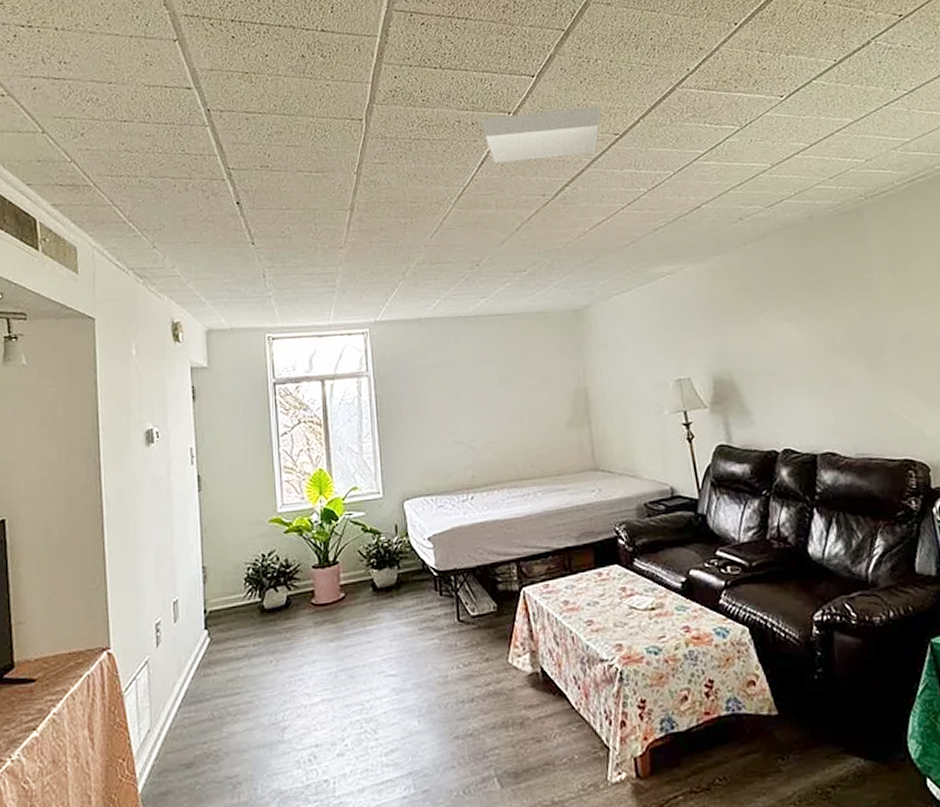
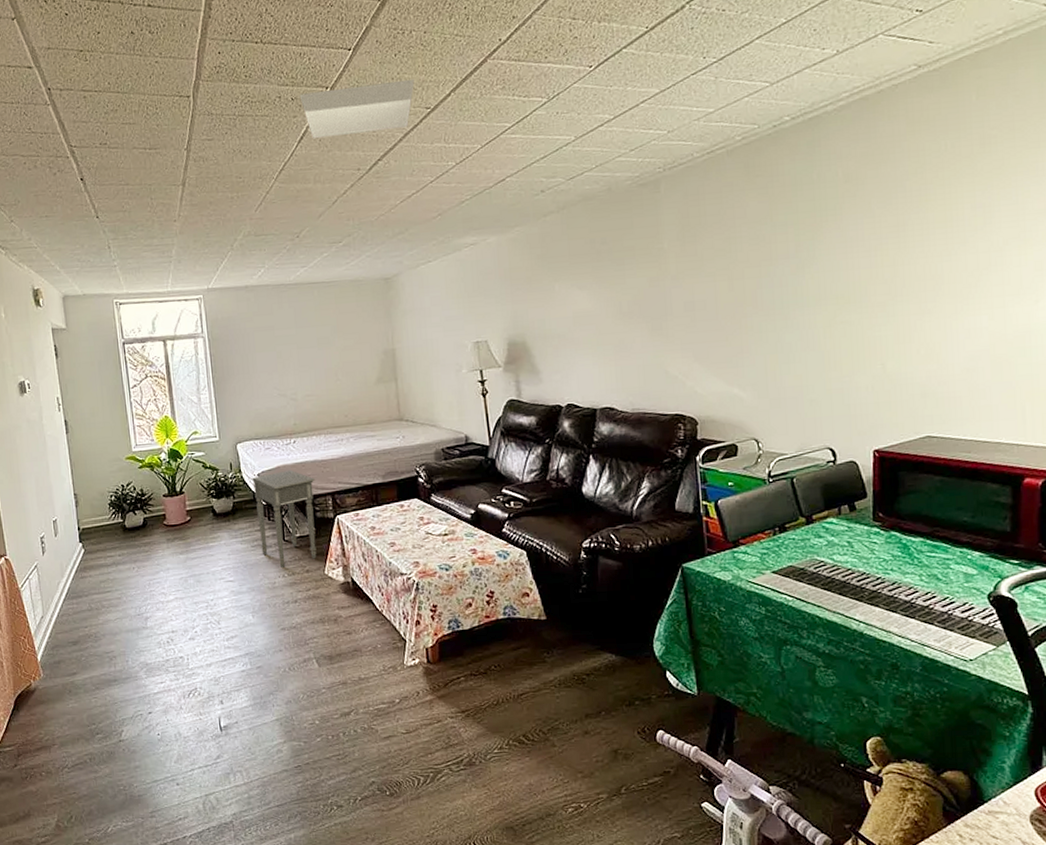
side table: none [421,531,499,657] -> present [252,469,317,569]

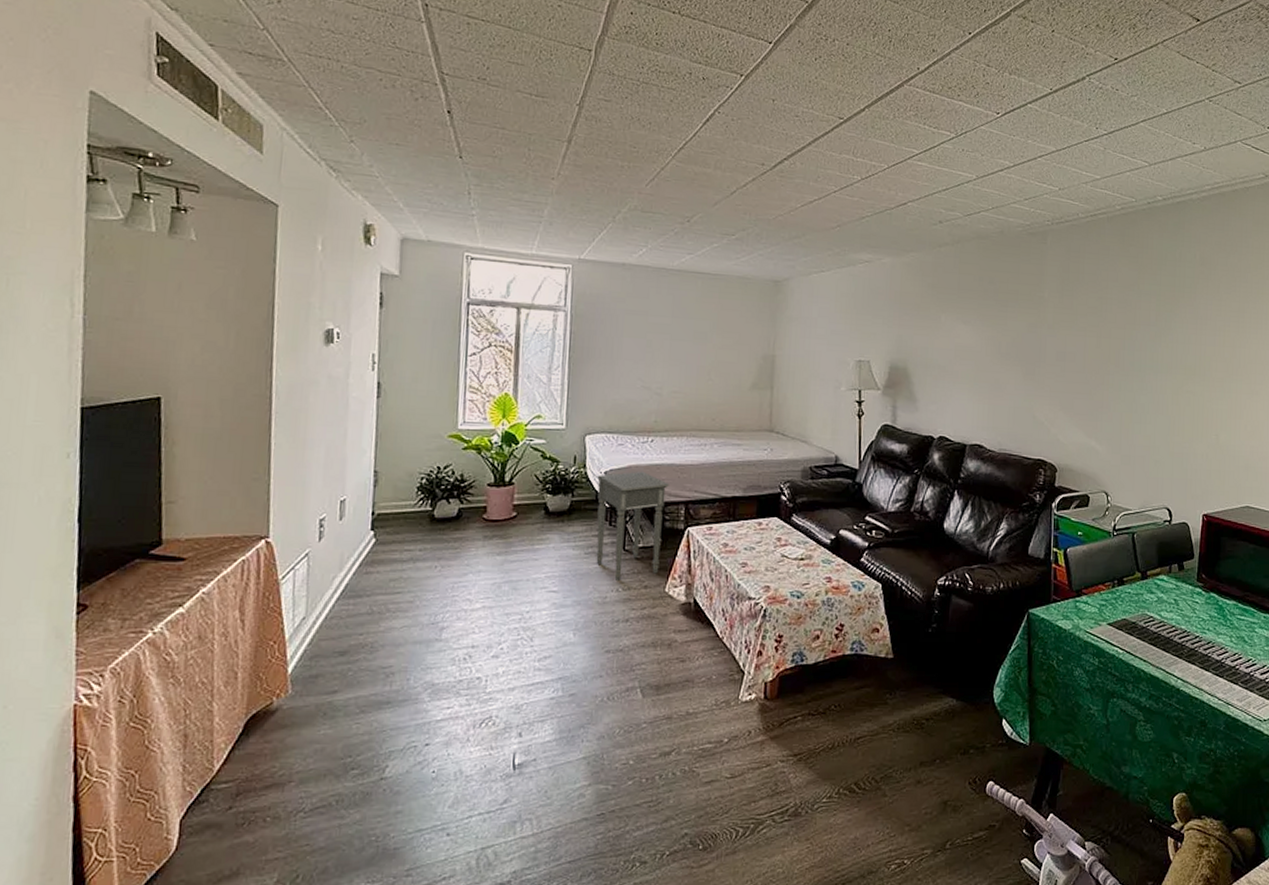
ceiling light: present [299,78,414,139] -> none [711,75,831,133]

